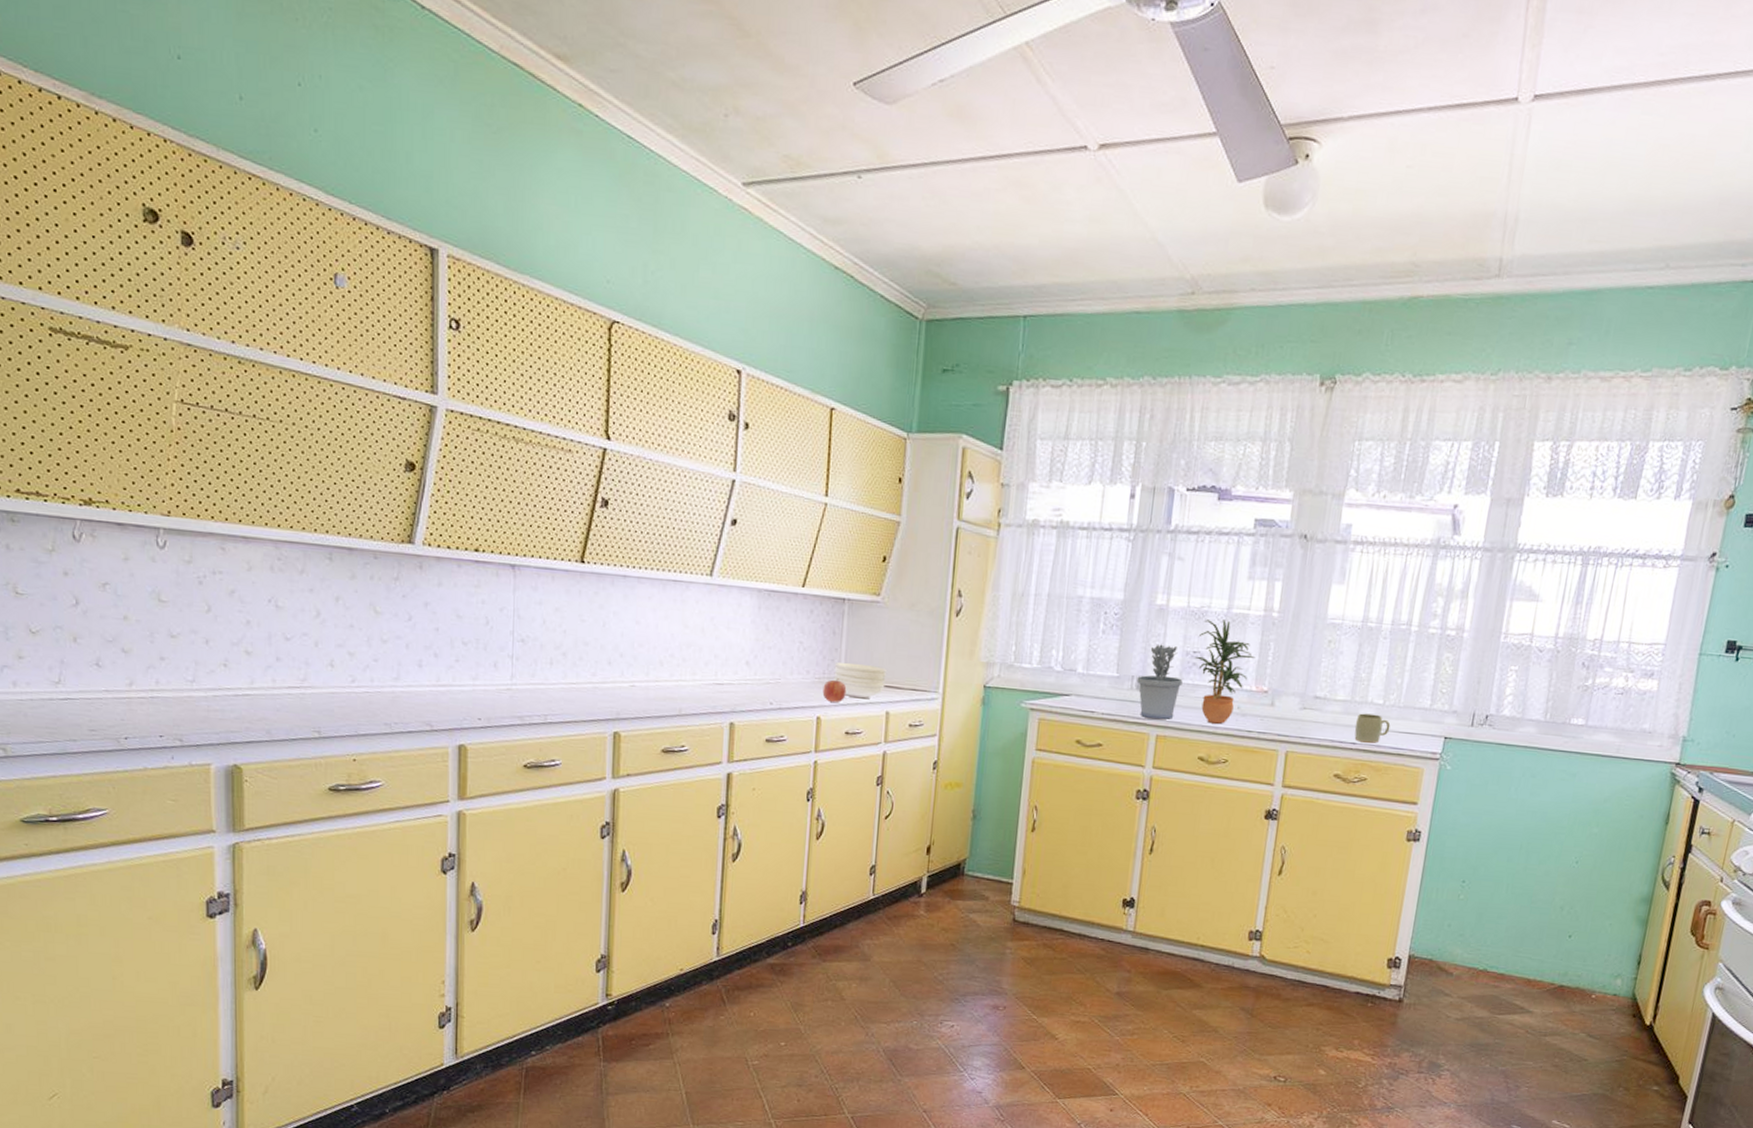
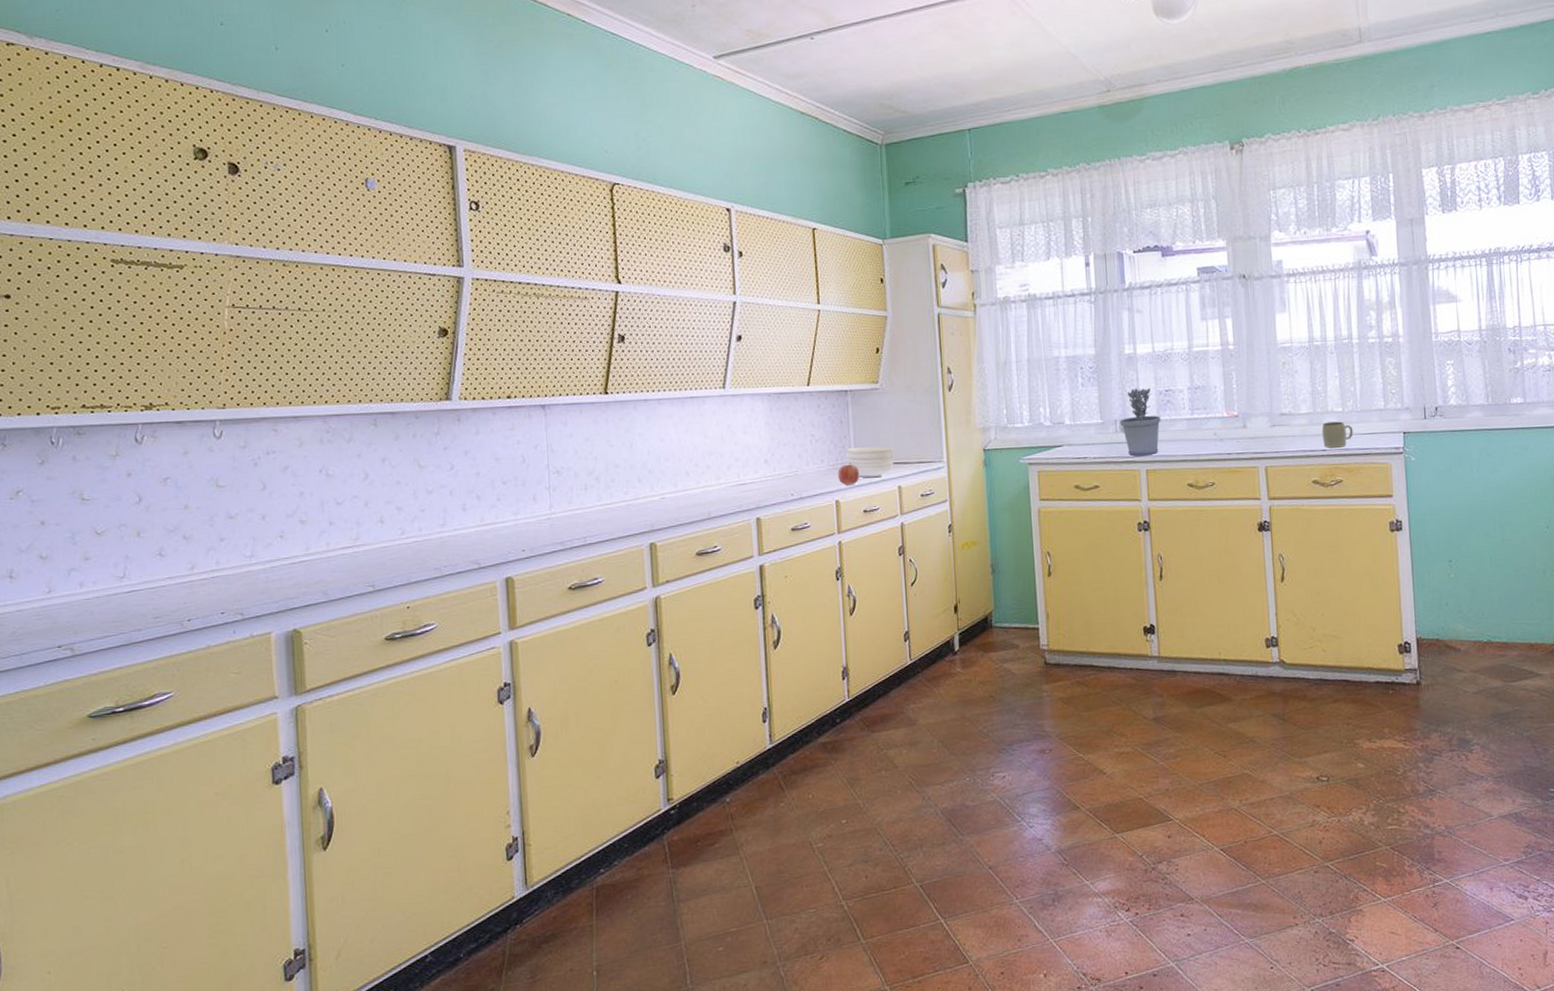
potted plant: present [1194,619,1255,724] -> none [1167,358,1221,452]

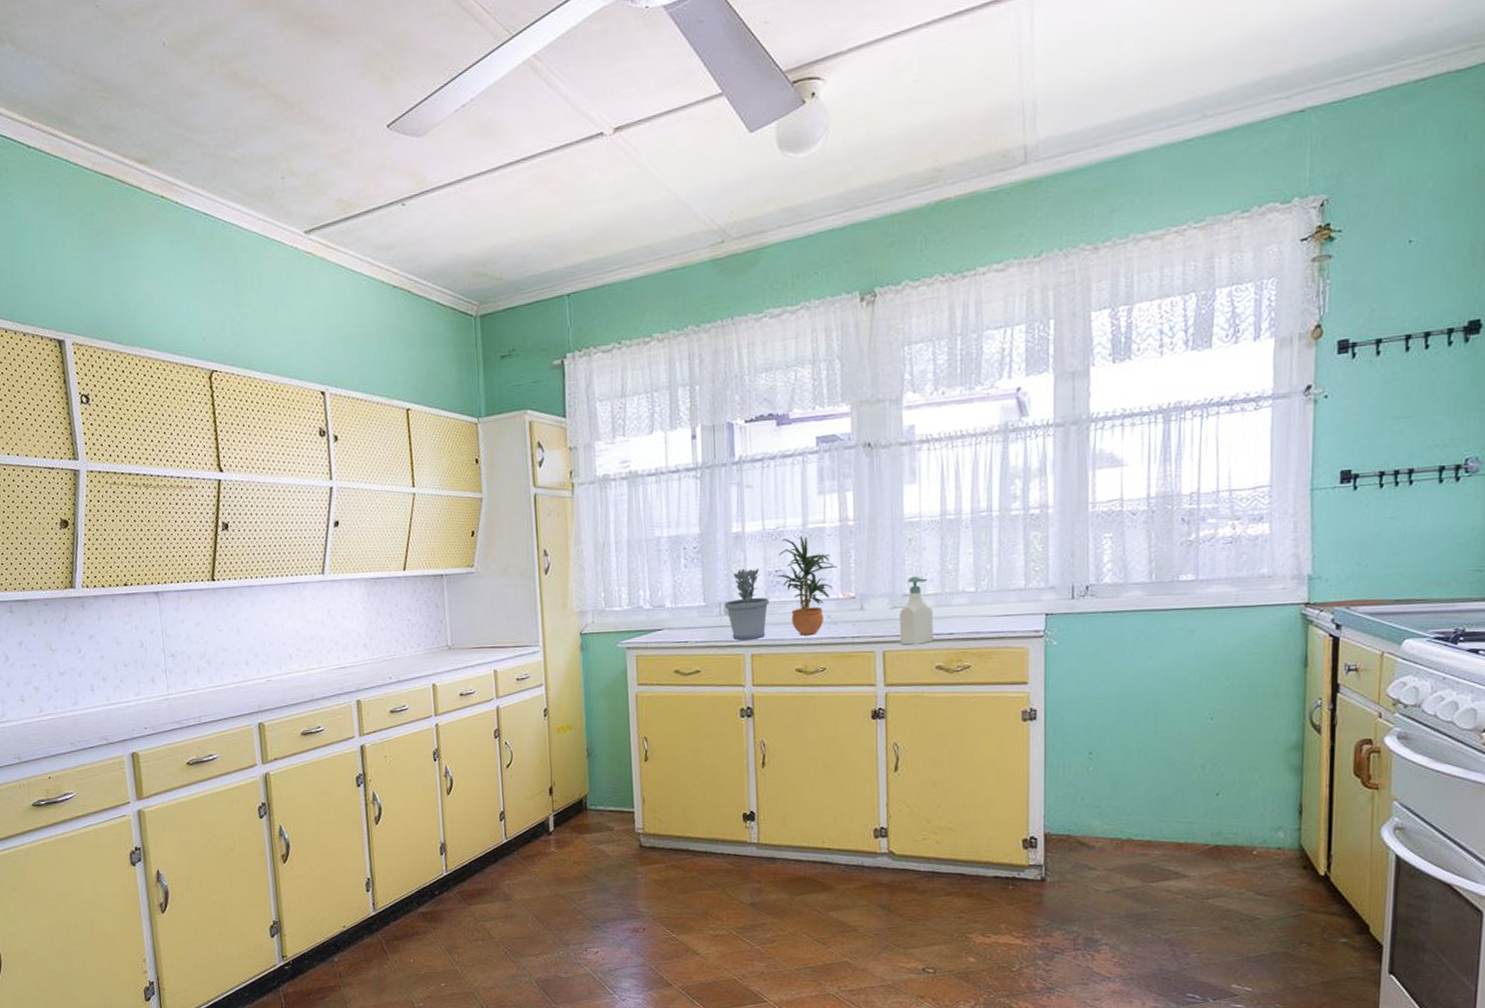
fruit: present [837,463,860,485] -> none [434,647,456,669]
bowl: present [845,446,894,478] -> none [441,630,490,662]
potted plant: none [1167,358,1221,452] -> present [777,536,838,635]
soap bottle: none [1277,396,1309,462] -> present [899,576,934,646]
mug: present [1321,421,1354,448] -> none [949,602,986,632]

